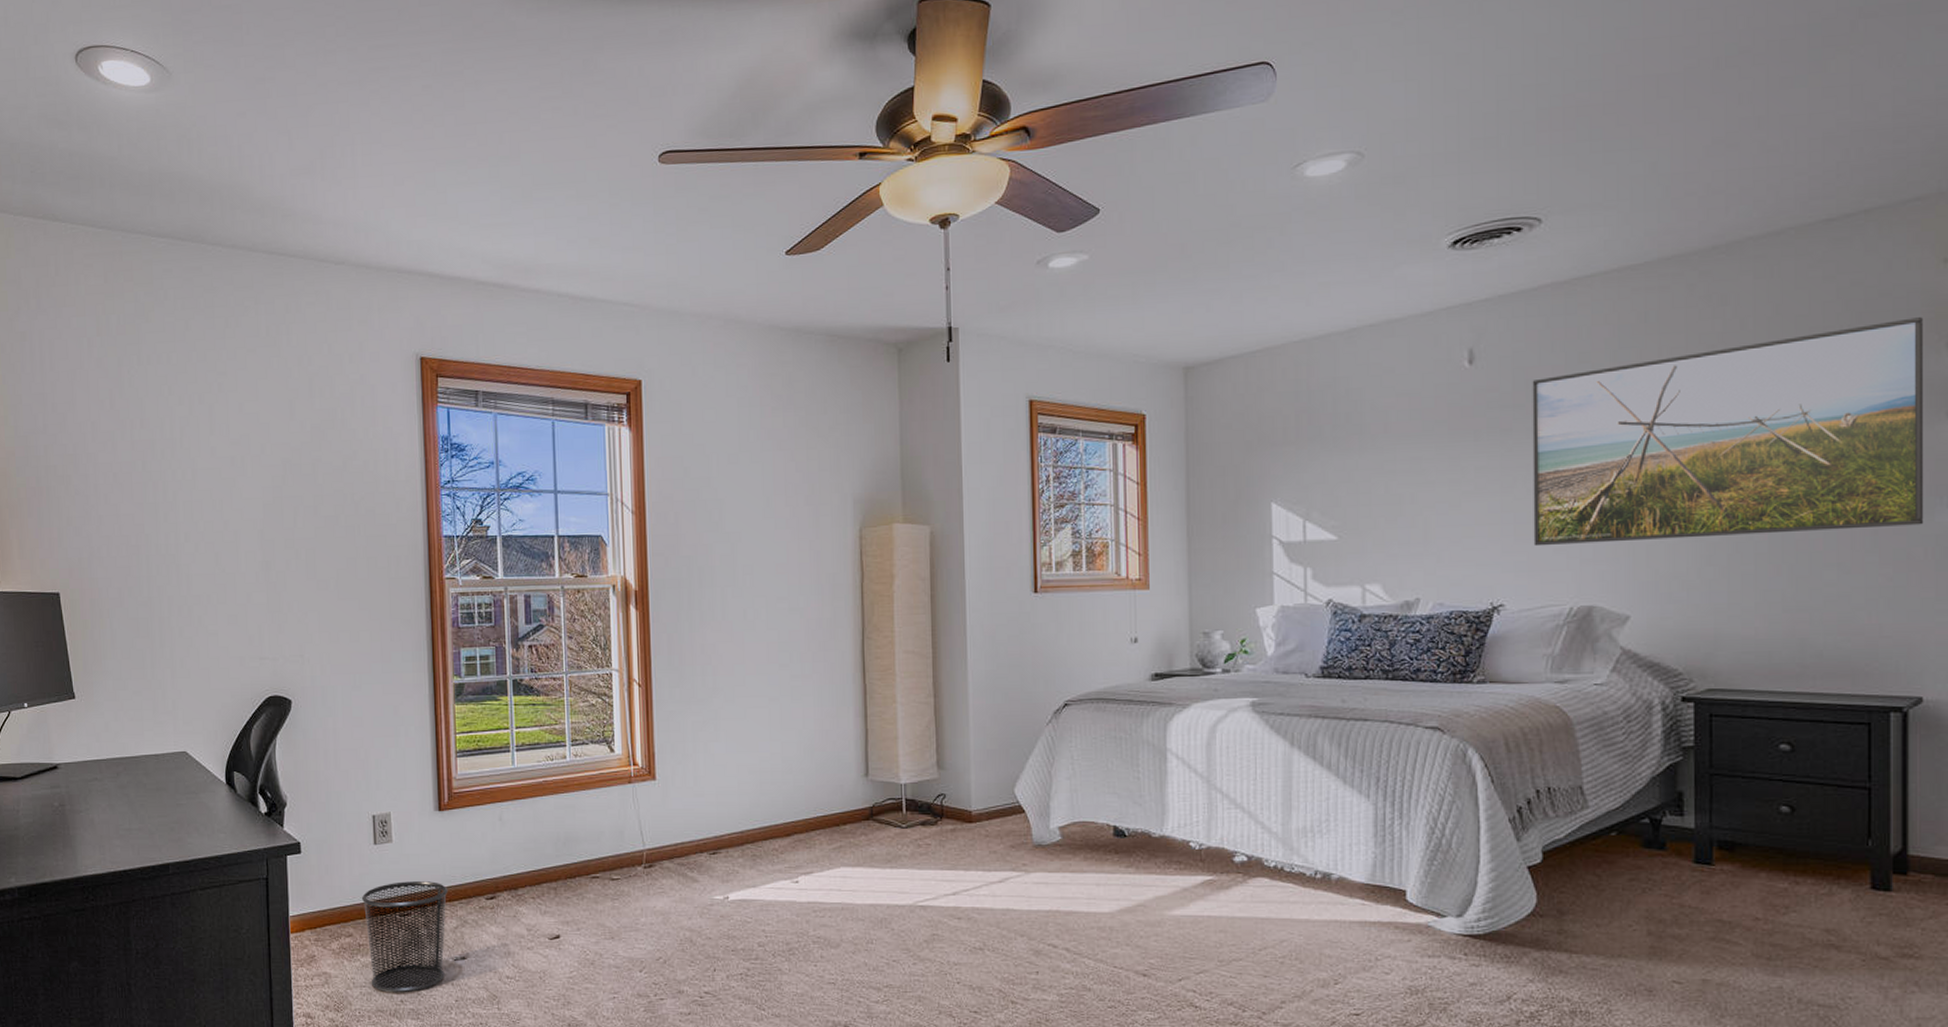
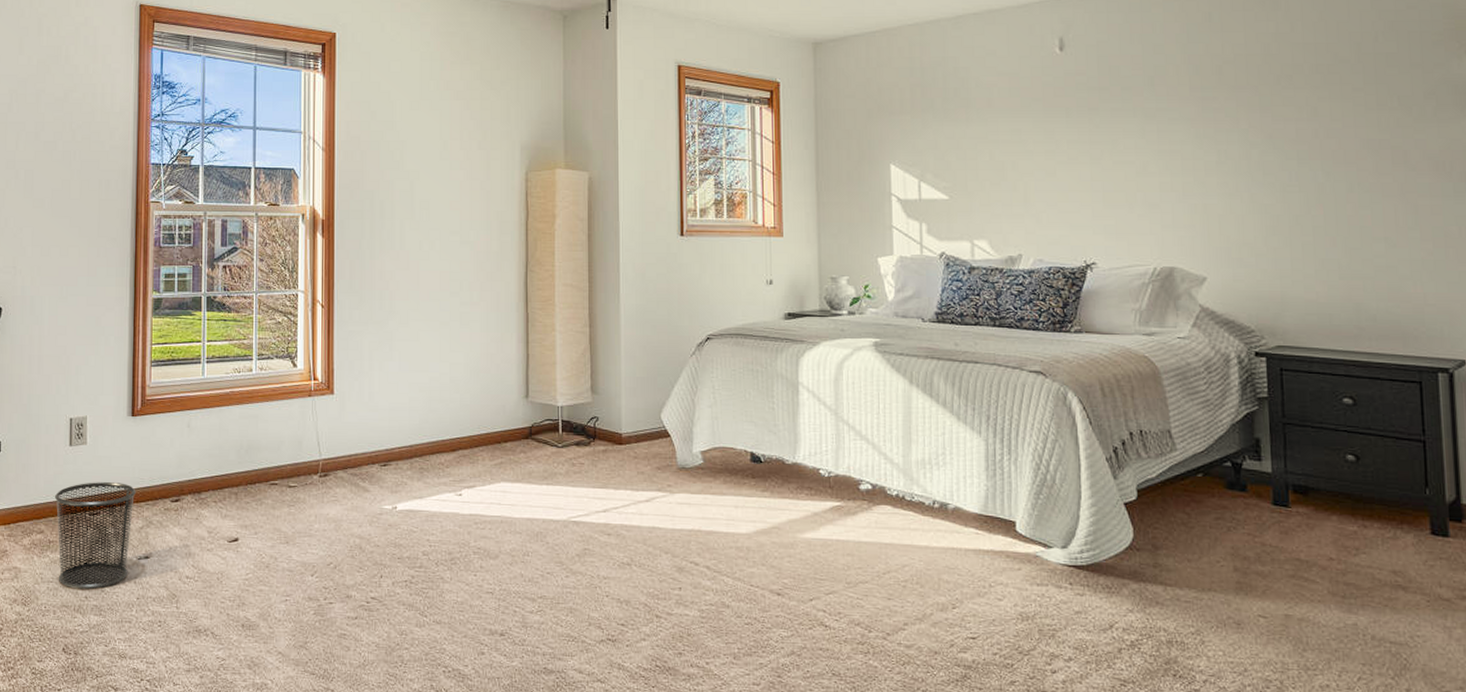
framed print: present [1532,317,1924,547] -> none [1114,28,1457,212]

